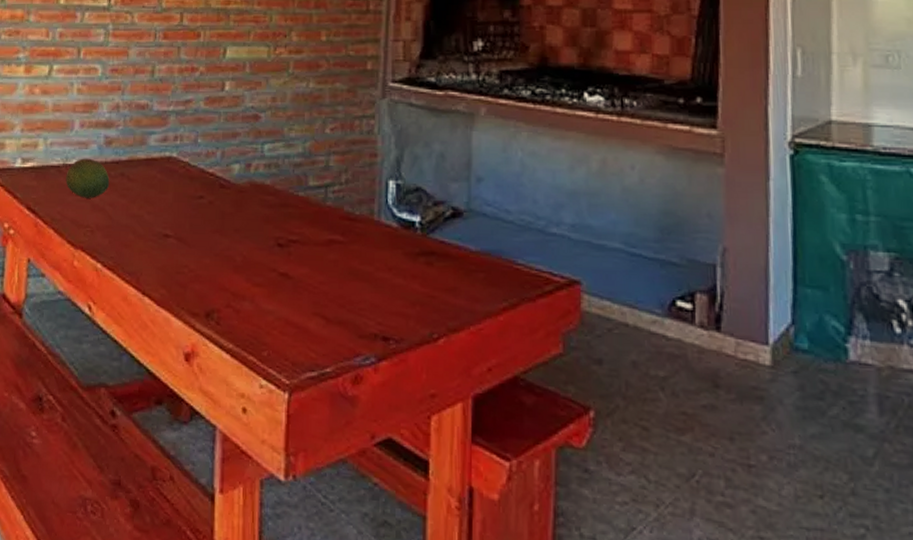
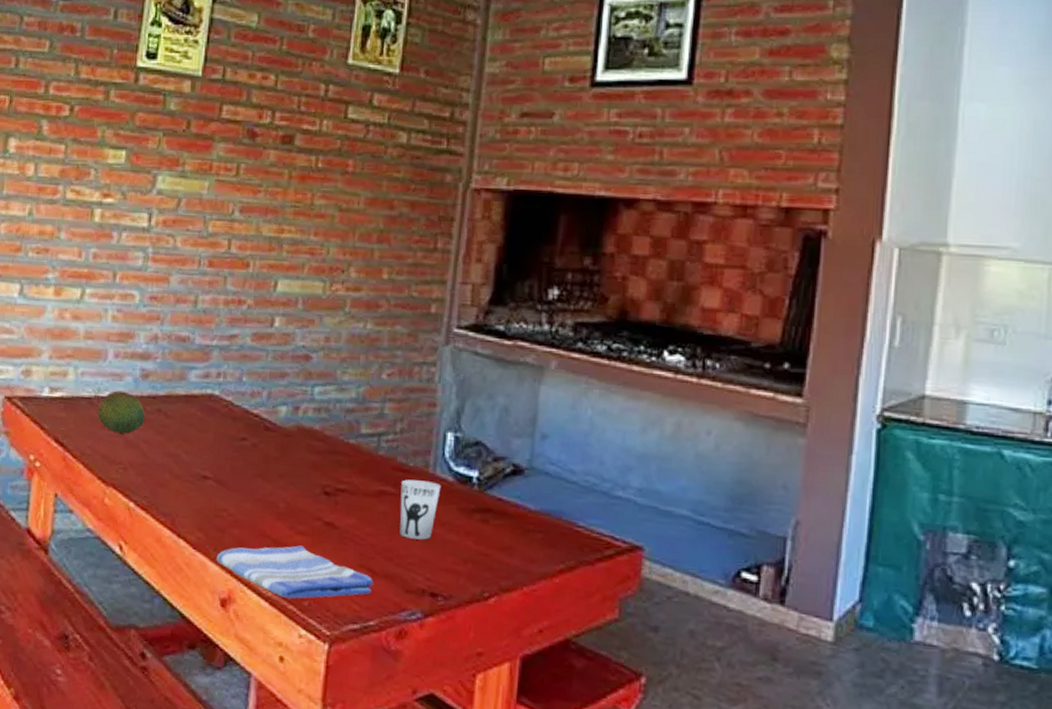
dish towel: none [179,297,328,350] -> present [216,545,373,599]
cup: none [349,227,386,285] -> present [399,479,441,540]

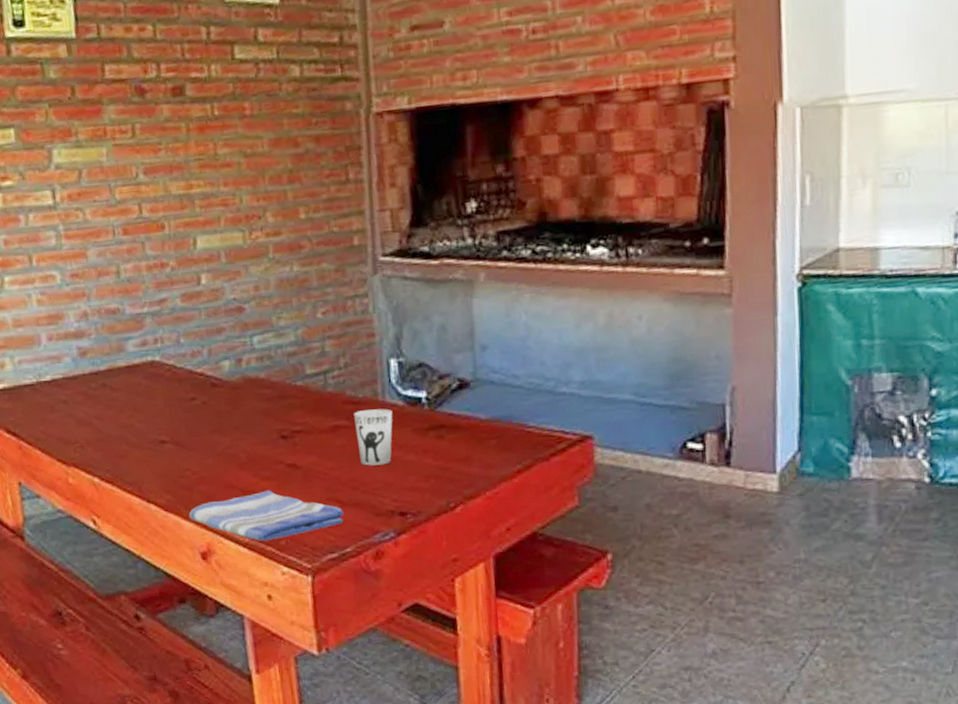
fruit: present [97,390,146,434] -> none [42,372,92,414]

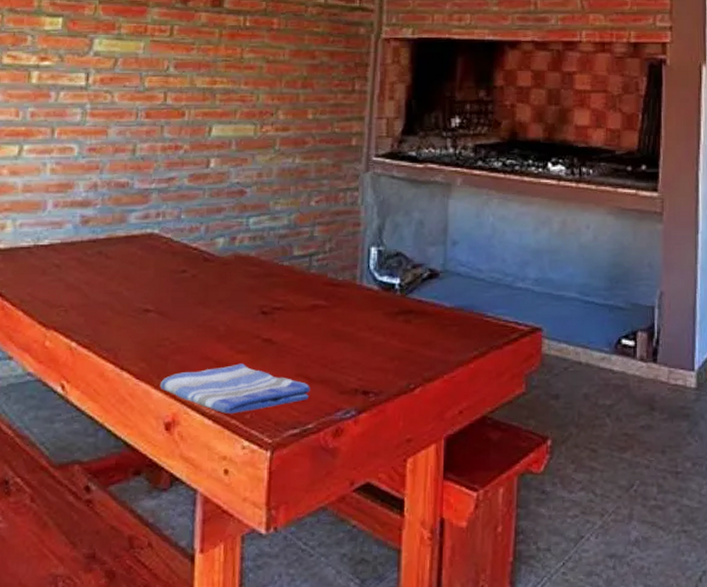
cup: present [354,408,393,466] -> none [332,292,368,345]

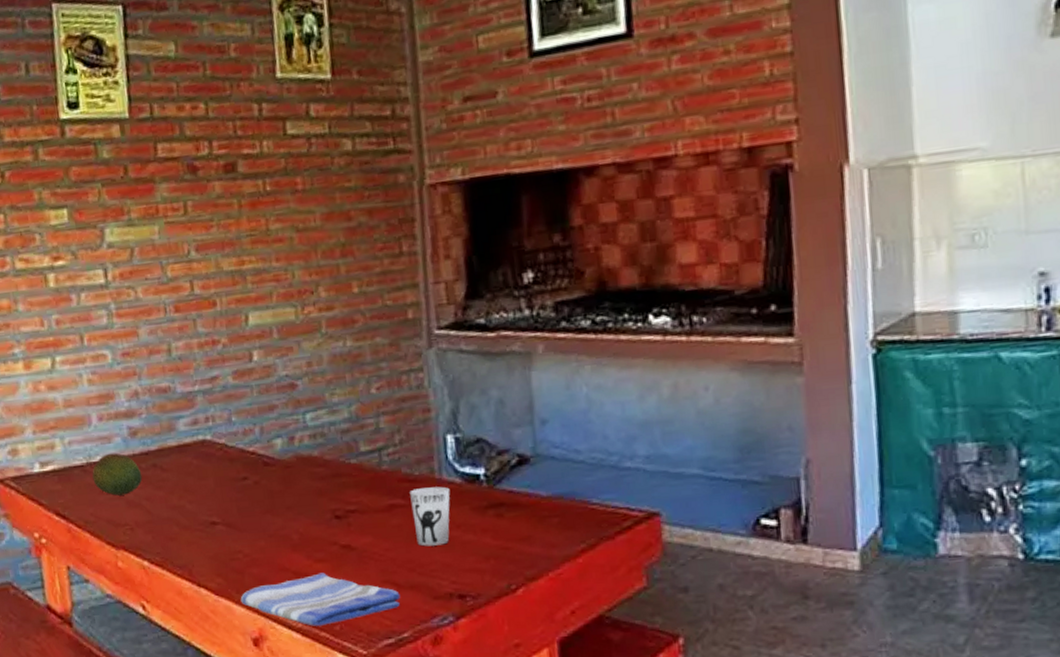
fruit: none [37,238,86,278] -> present [92,453,143,496]
cup: none [332,292,368,345] -> present [410,486,450,547]

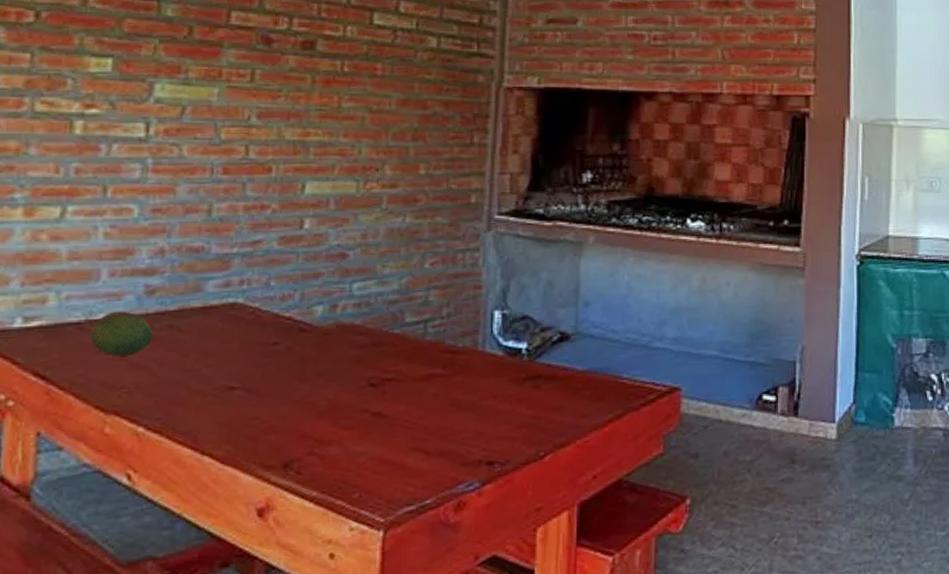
dish towel: present [240,573,400,626] -> none [249,440,428,495]
cup: present [410,486,450,547] -> none [451,358,491,415]

